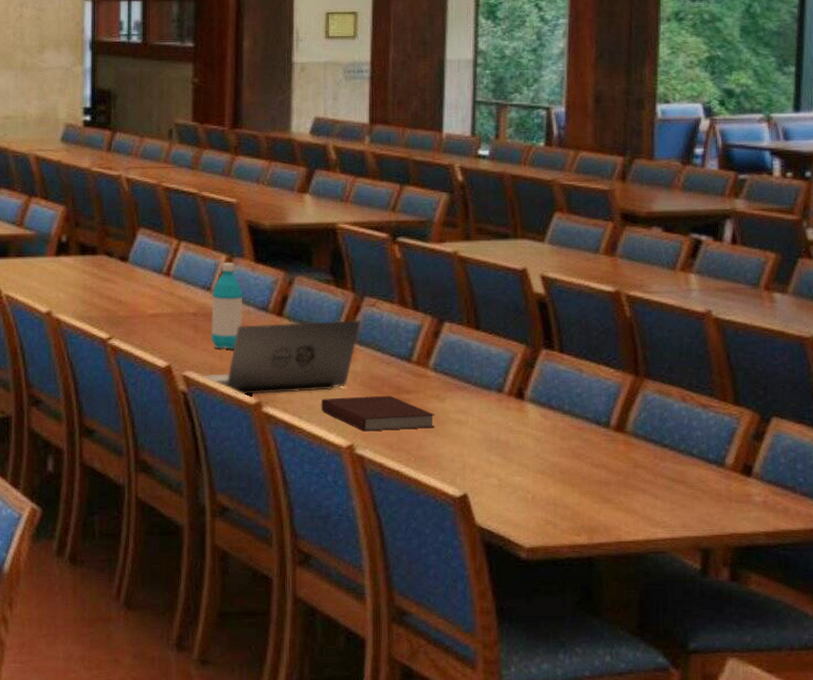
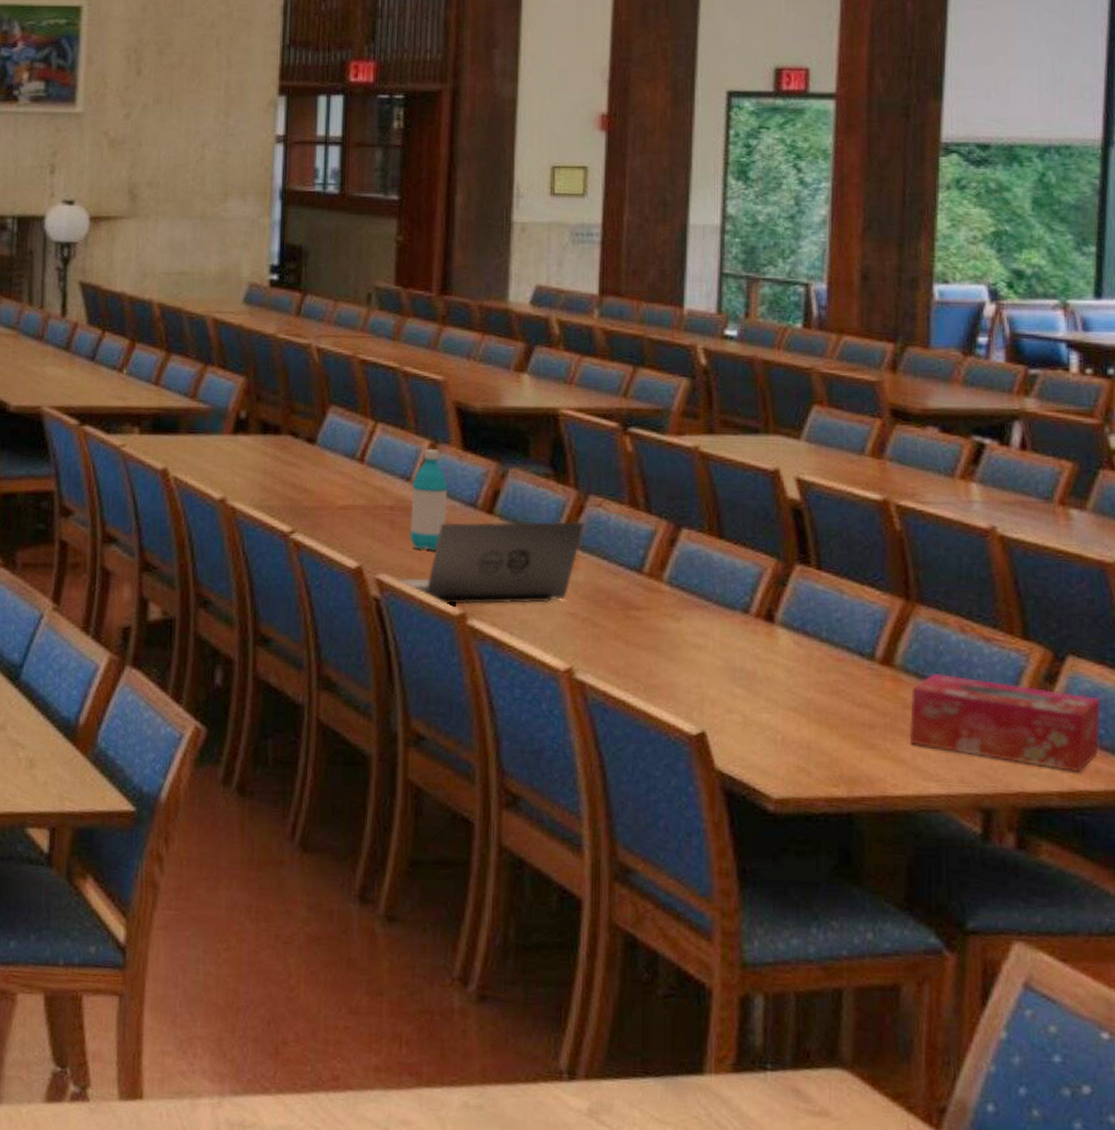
notebook: present [321,395,436,432] -> none [535,611,670,653]
tissue box: none [639,436,800,515] -> present [909,673,1101,772]

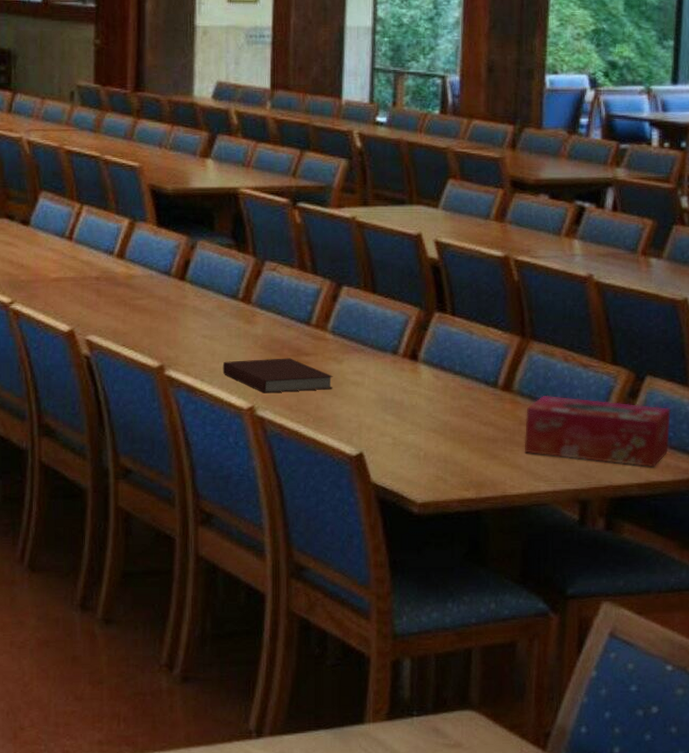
laptop: present [397,521,584,604] -> none [104,284,261,358]
water bottle: present [409,448,448,551] -> none [113,226,146,314]
notebook: none [535,611,670,653] -> present [222,358,334,393]

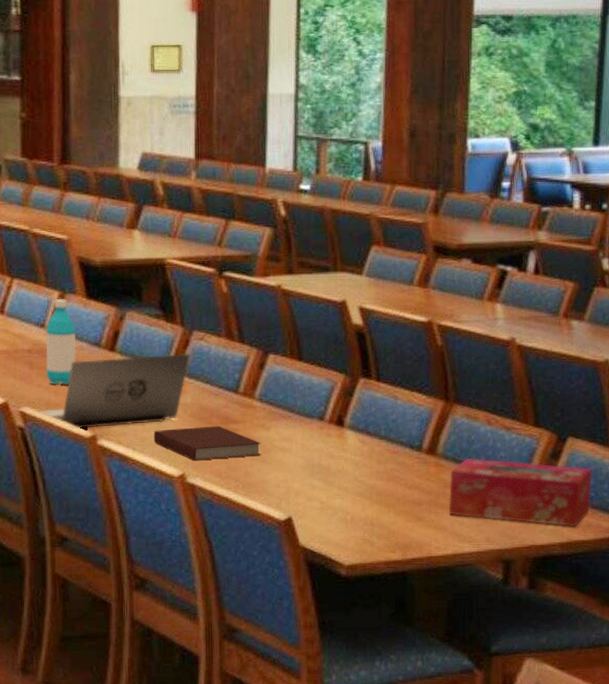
laptop: none [104,284,261,358] -> present [37,354,190,429]
water bottle: none [113,226,146,314] -> present [45,298,77,385]

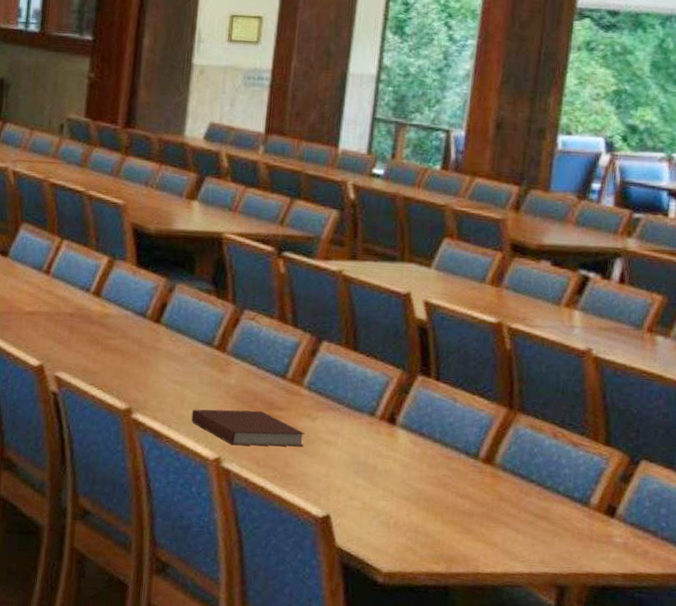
laptop: present [37,354,190,429] -> none [73,329,238,402]
water bottle: present [45,298,77,385] -> none [86,264,122,353]
tissue box: present [448,457,592,527] -> none [502,471,666,558]

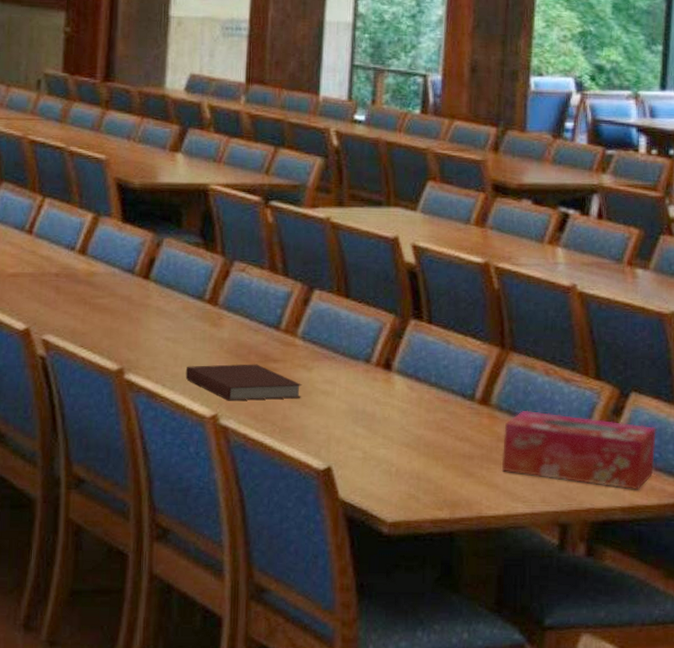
tissue box: none [502,471,666,558] -> present [501,410,656,490]

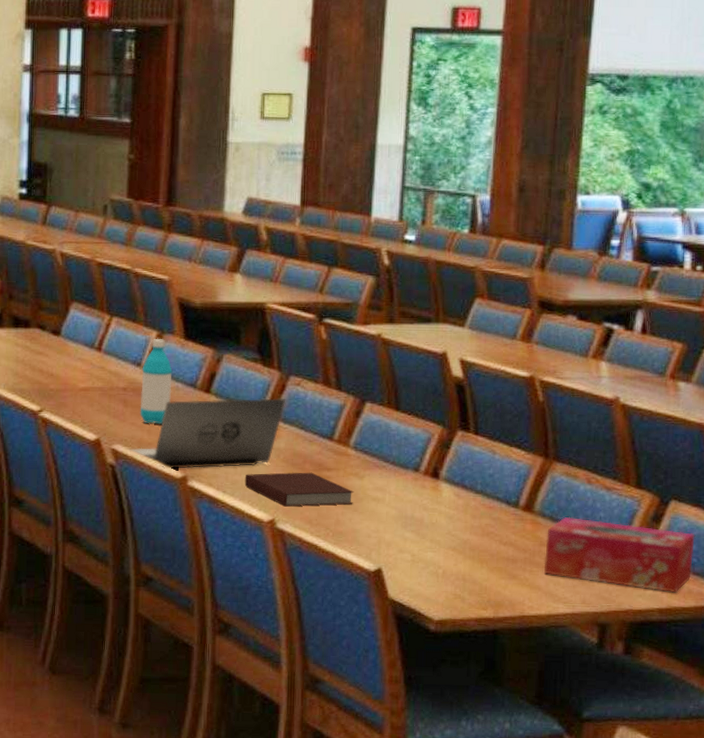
laptop: none [61,285,229,361] -> present [129,398,285,469]
water bottle: none [73,220,109,313] -> present [139,338,173,425]

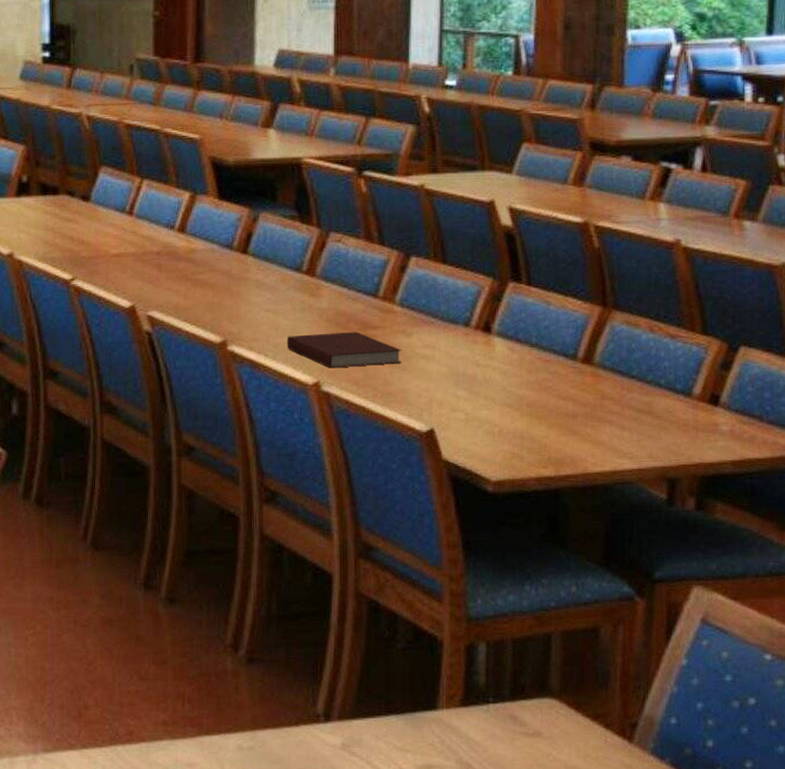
laptop: present [129,398,285,469] -> none [165,256,326,334]
water bottle: present [139,338,173,425] -> none [175,199,208,288]
tissue box: present [544,516,695,593] -> none [606,367,768,444]

